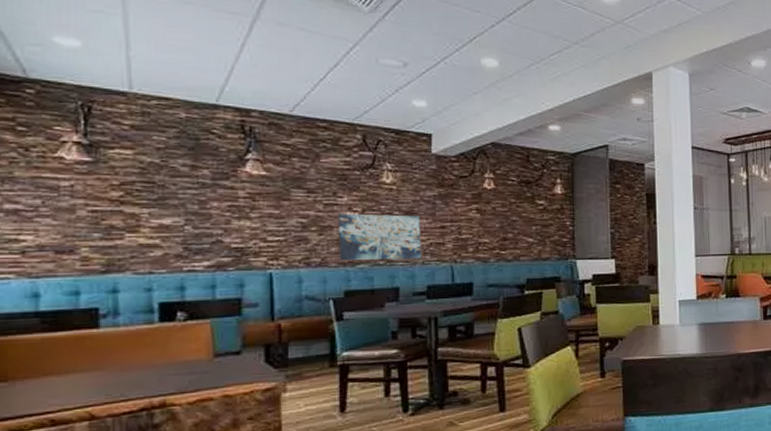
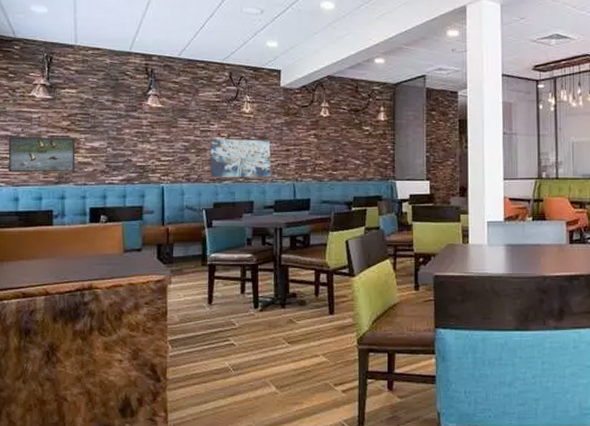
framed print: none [19,211,134,260] -> present [8,136,76,173]

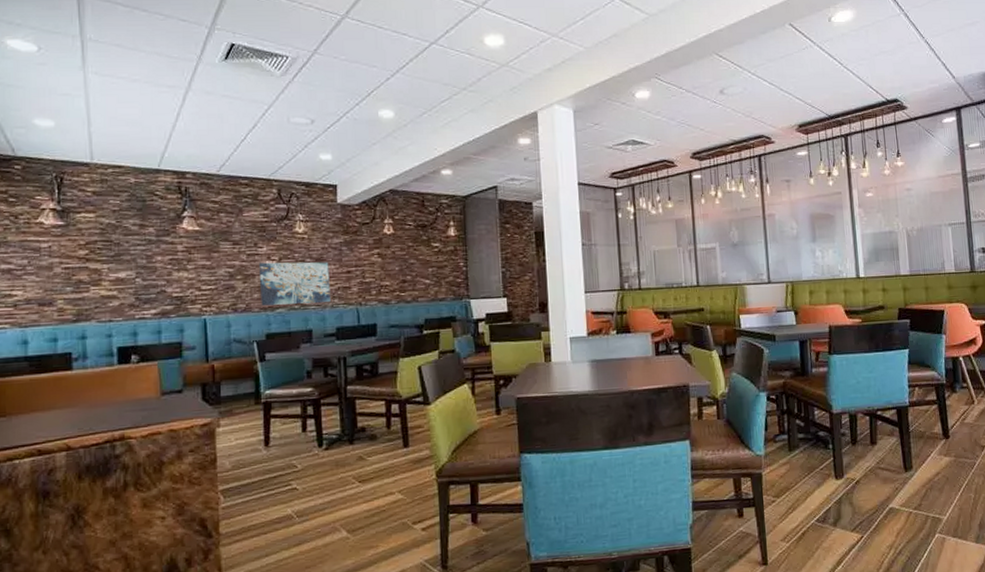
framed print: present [8,136,76,173] -> none [12,268,97,312]

